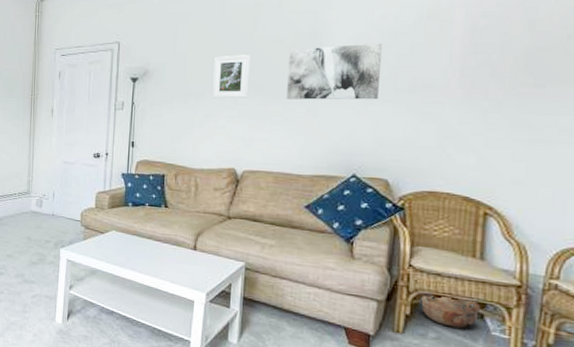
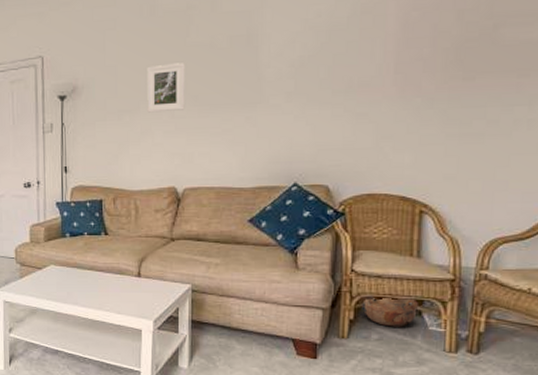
wall art: present [286,43,382,100] -> none [224,42,317,109]

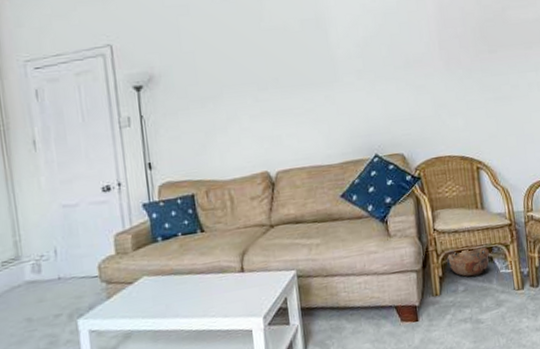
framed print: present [147,63,185,113] -> none [225,46,268,98]

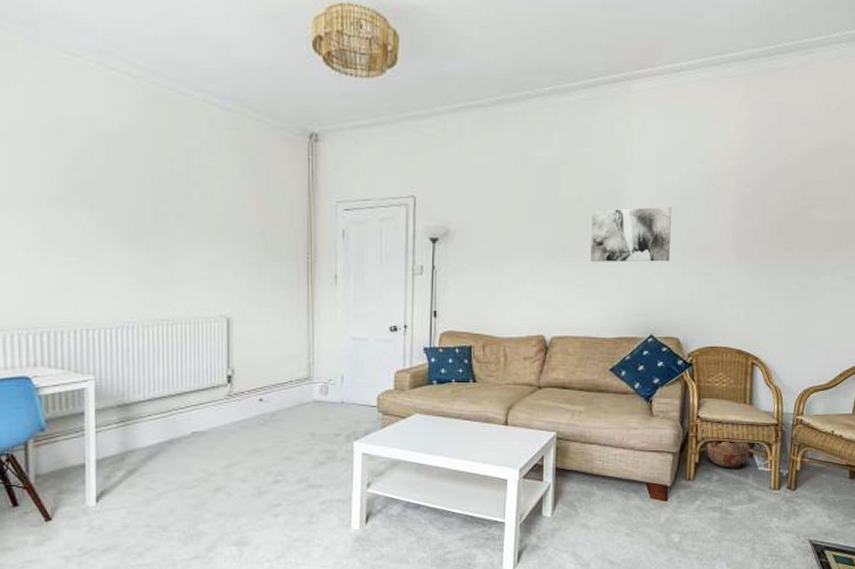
wall art: none [298,24,382,89] -> present [590,206,671,262]

